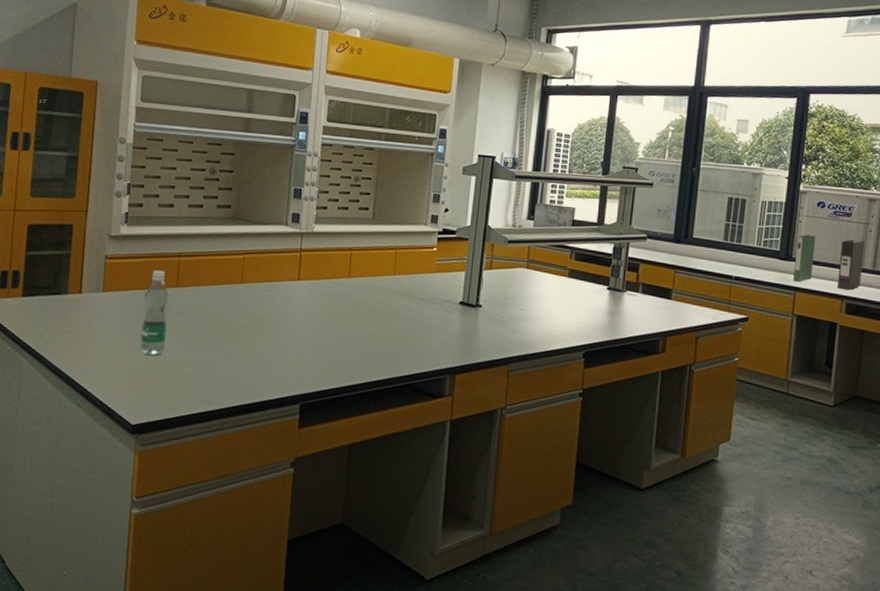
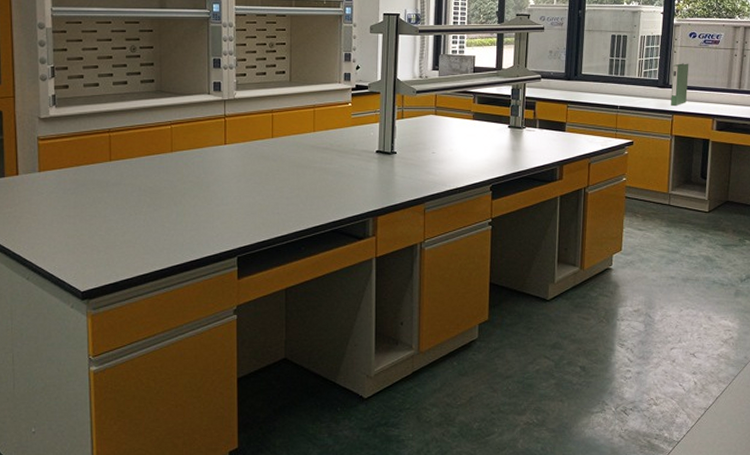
bottle: present [140,270,169,355] -> none [79,146,105,226]
binder: present [836,239,865,291] -> none [708,64,732,110]

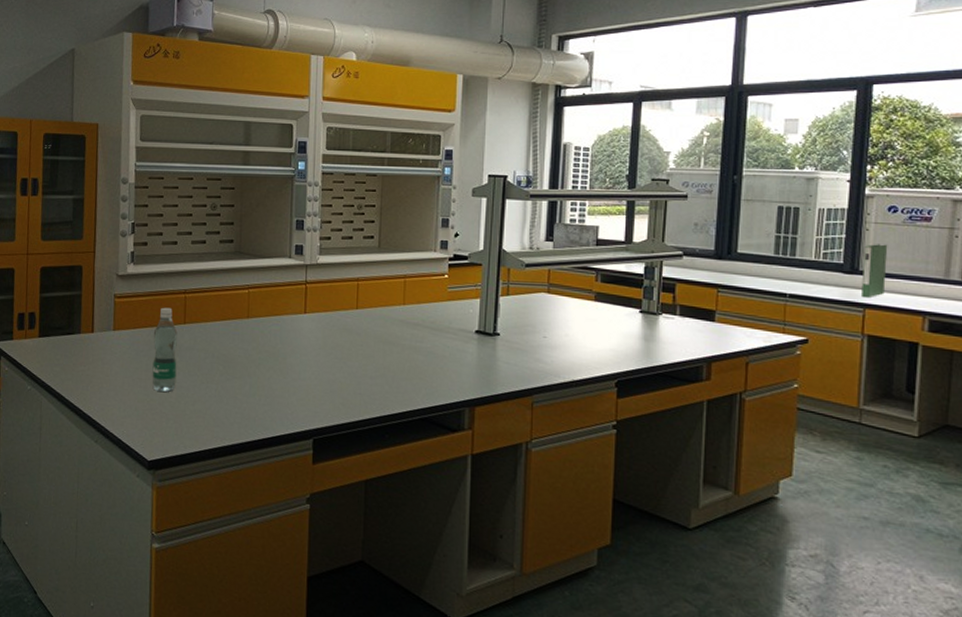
bottle: none [79,146,105,226] -> present [152,307,178,392]

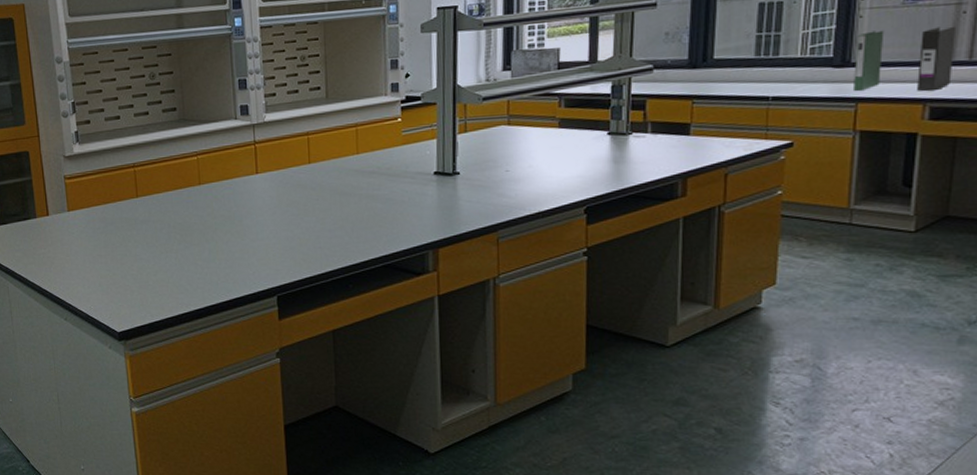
bottle: present [152,307,178,392] -> none [107,183,136,265]
binder: none [916,247,951,306] -> present [916,26,957,92]

